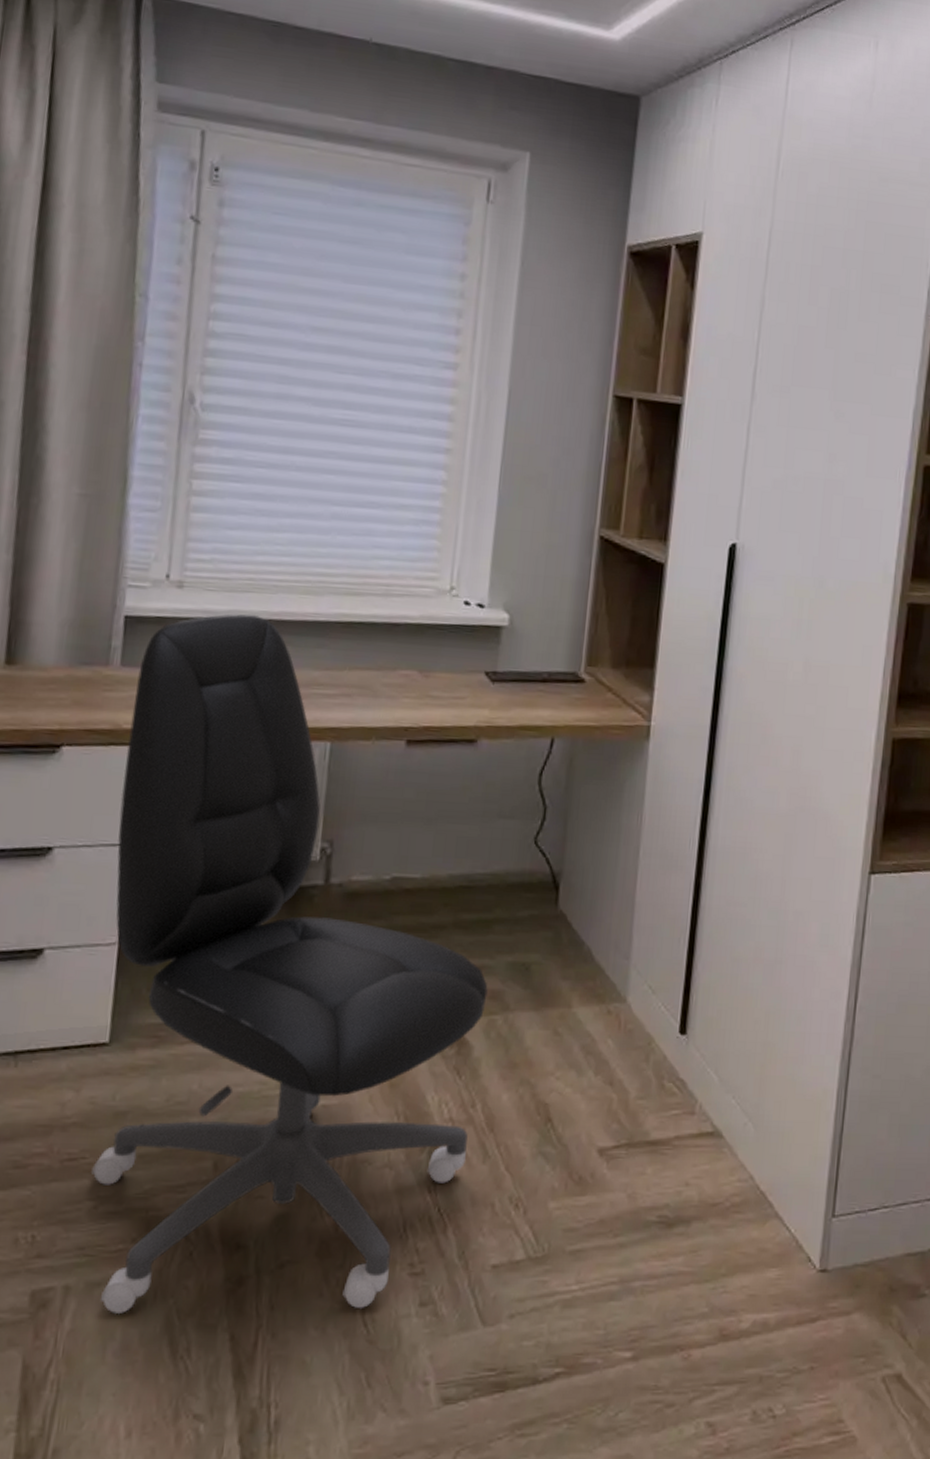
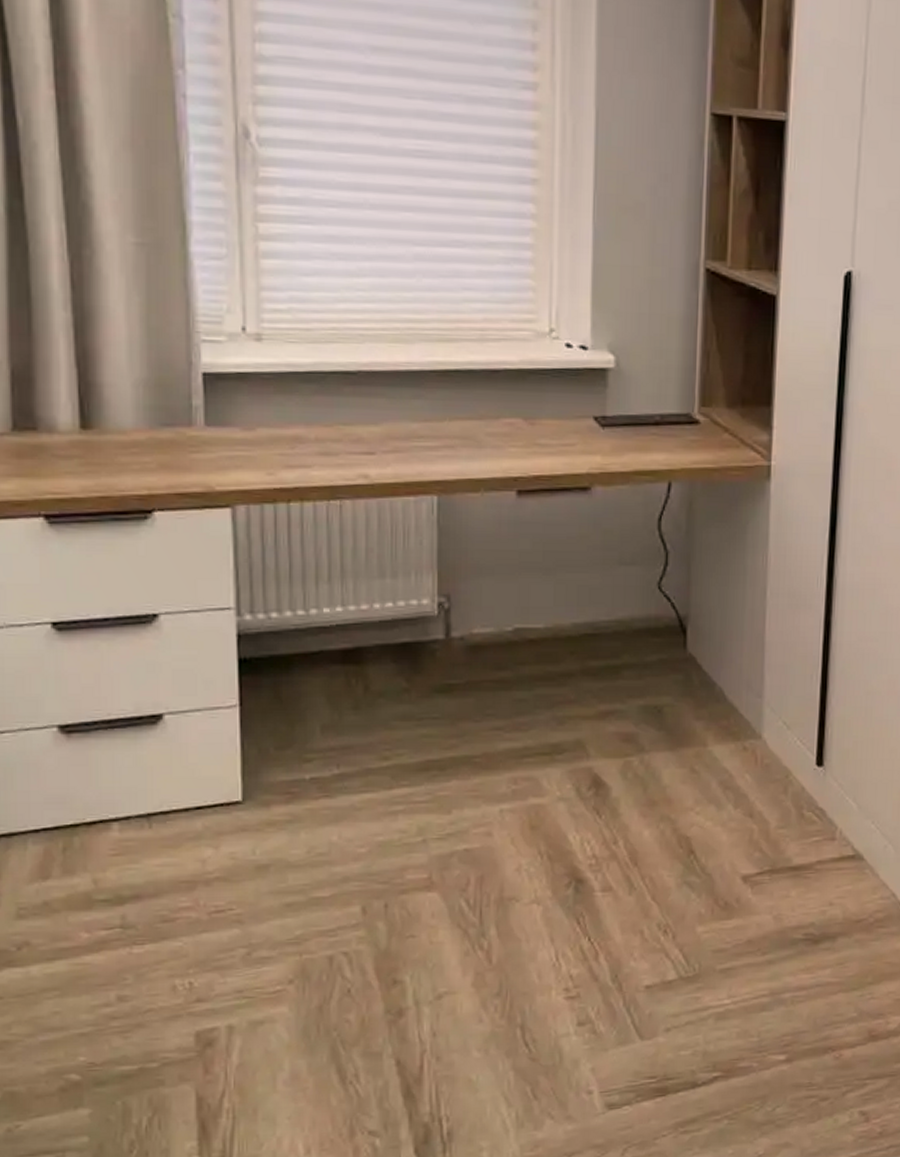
office chair: present [91,614,488,1313] -> none [222,366,621,1048]

